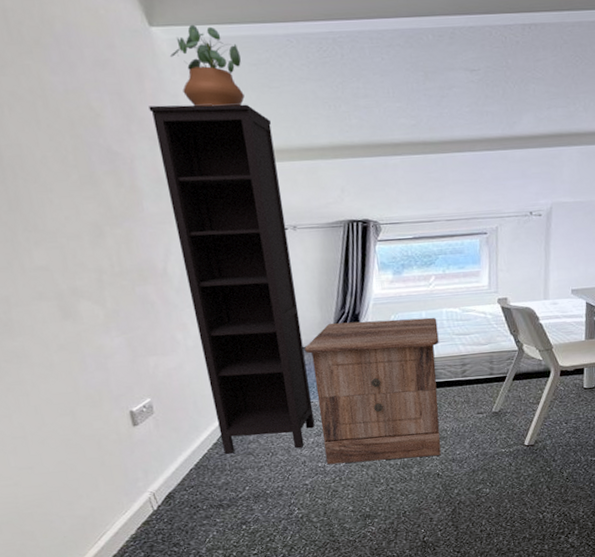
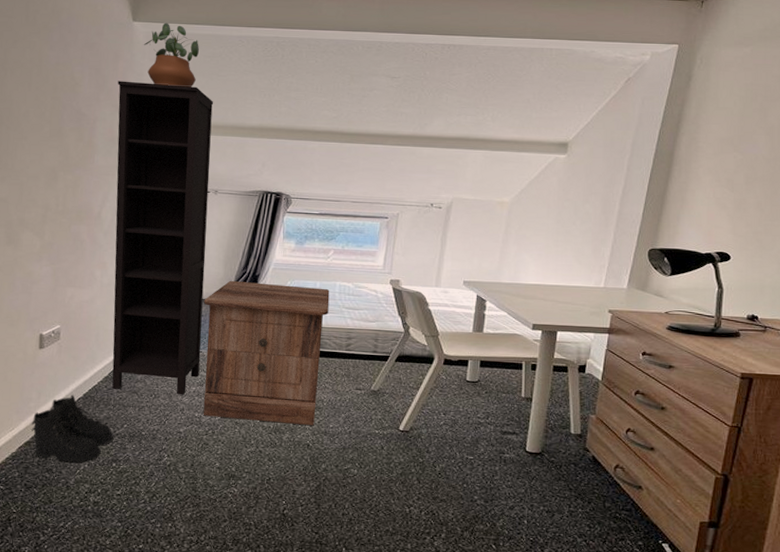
boots: none [145,467,237,534] -> present [31,394,113,463]

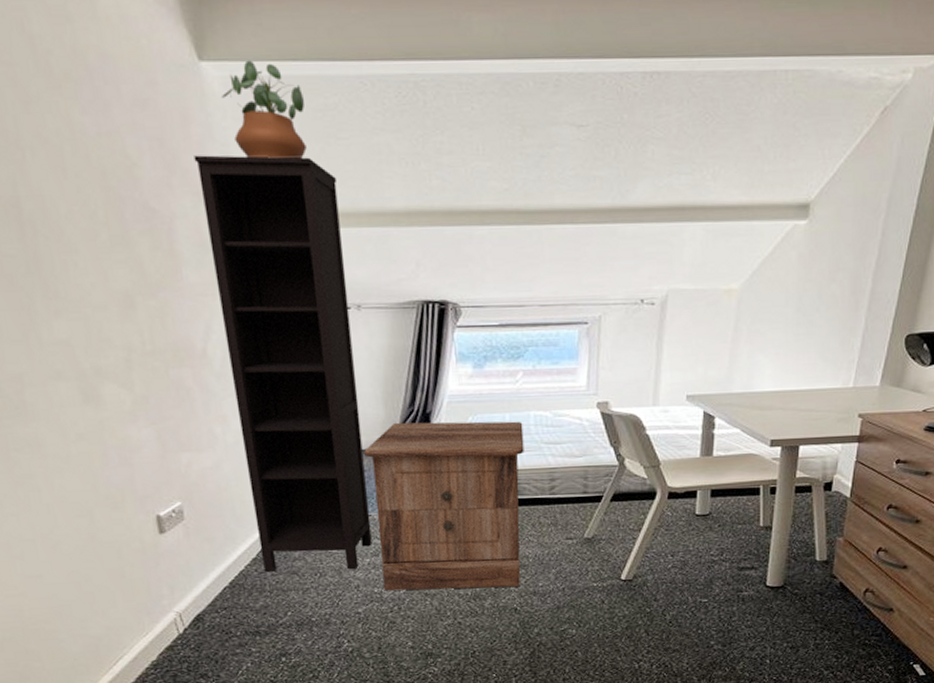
boots: present [31,394,113,463] -> none [169,584,277,664]

